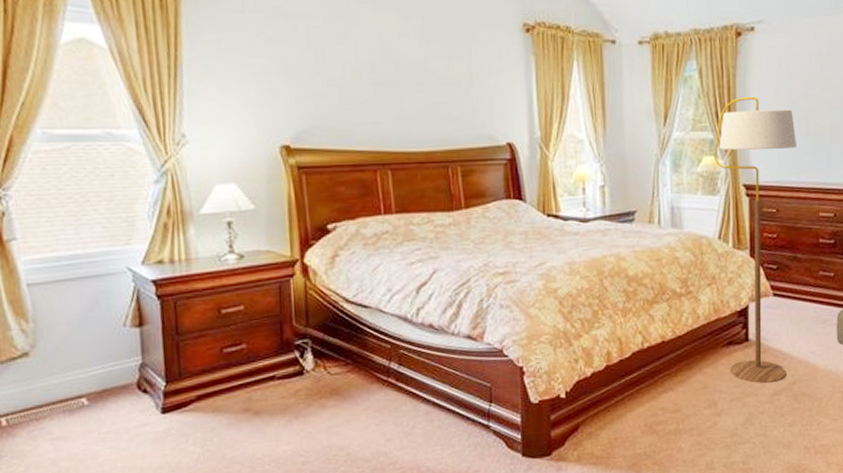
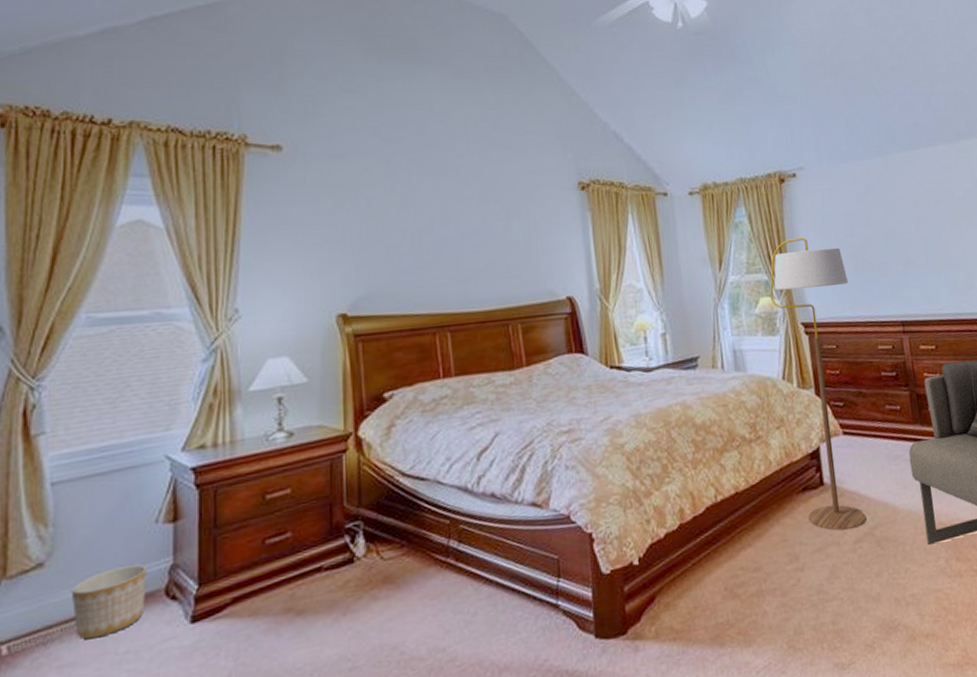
planter: none [55,361,121,419] -> present [71,564,147,640]

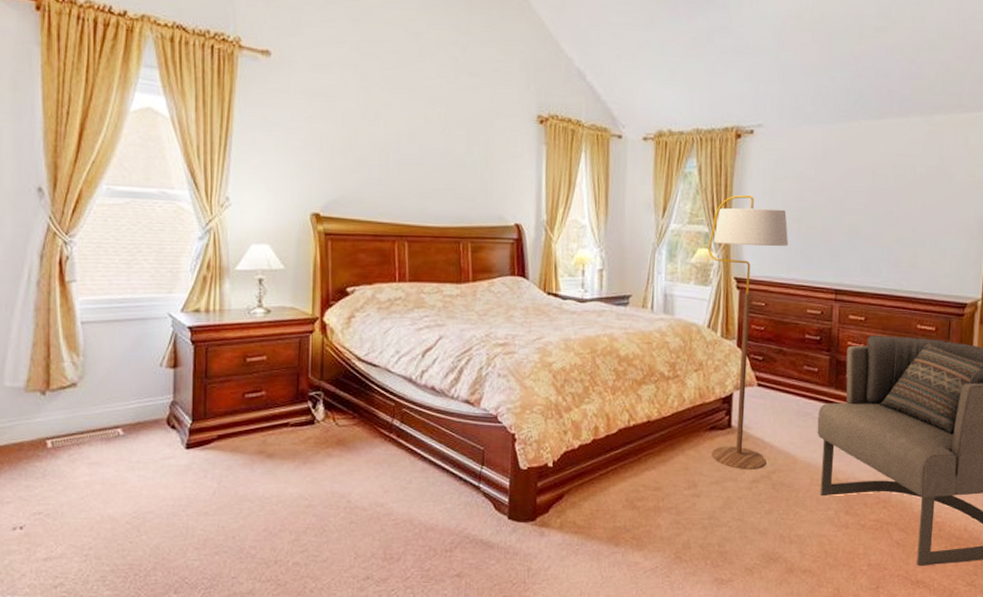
planter: present [71,564,147,640] -> none [97,396,153,447]

